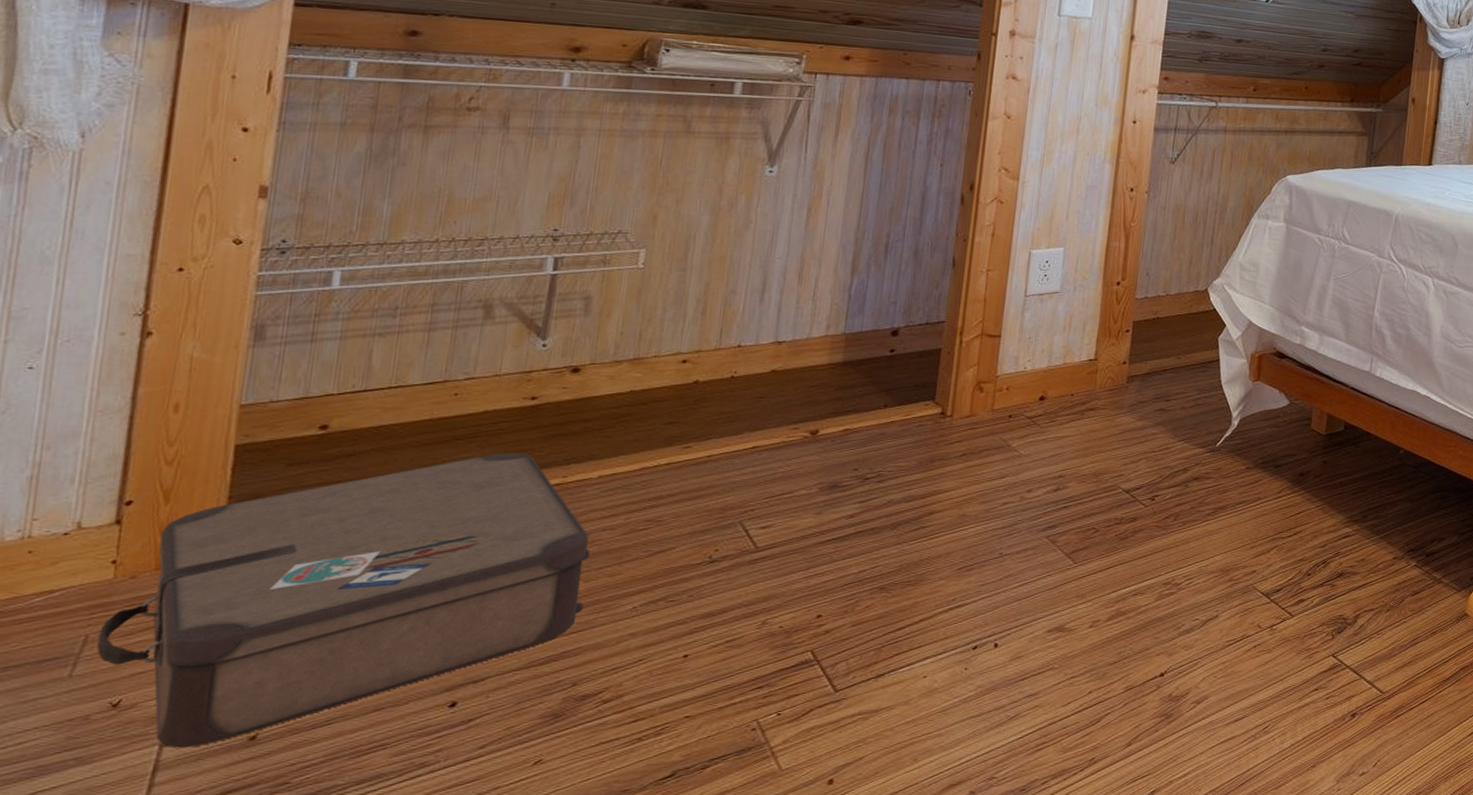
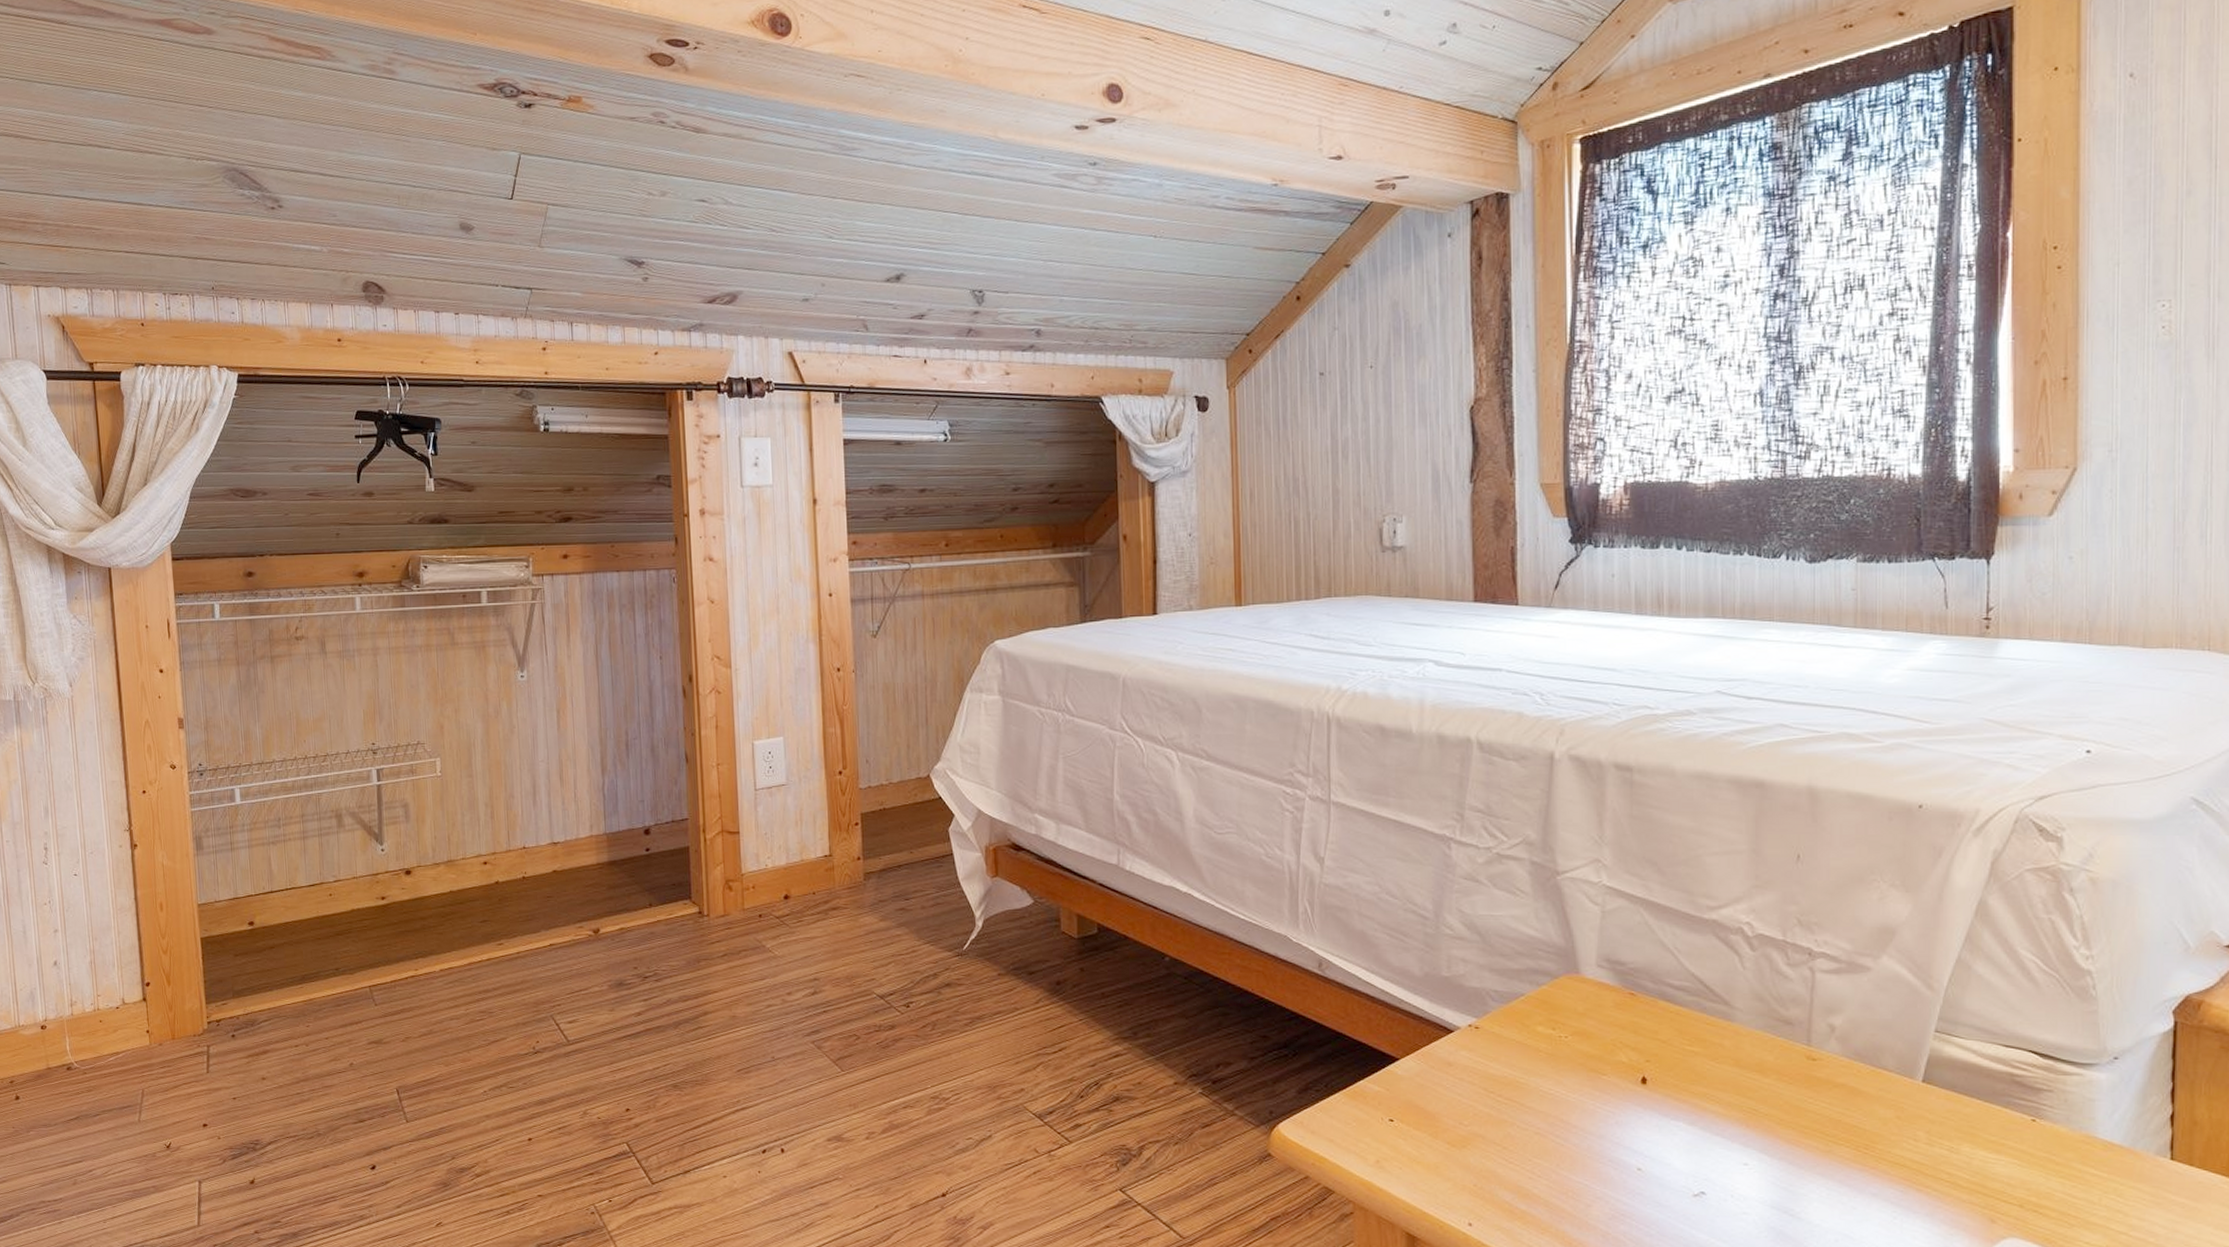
suitcase: present [97,453,590,748] -> none [149,947,448,1185]

